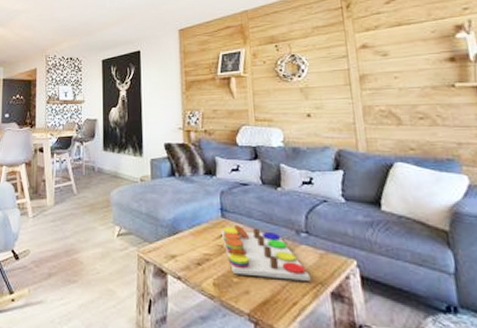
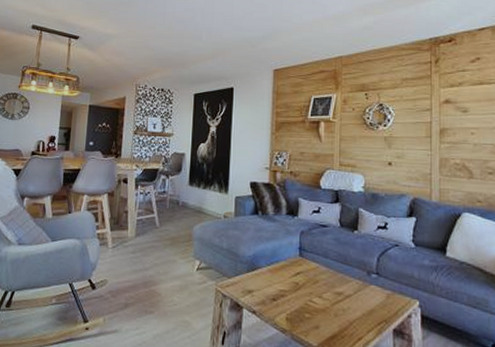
board game: present [222,224,311,281] -> none [298,263,377,318]

